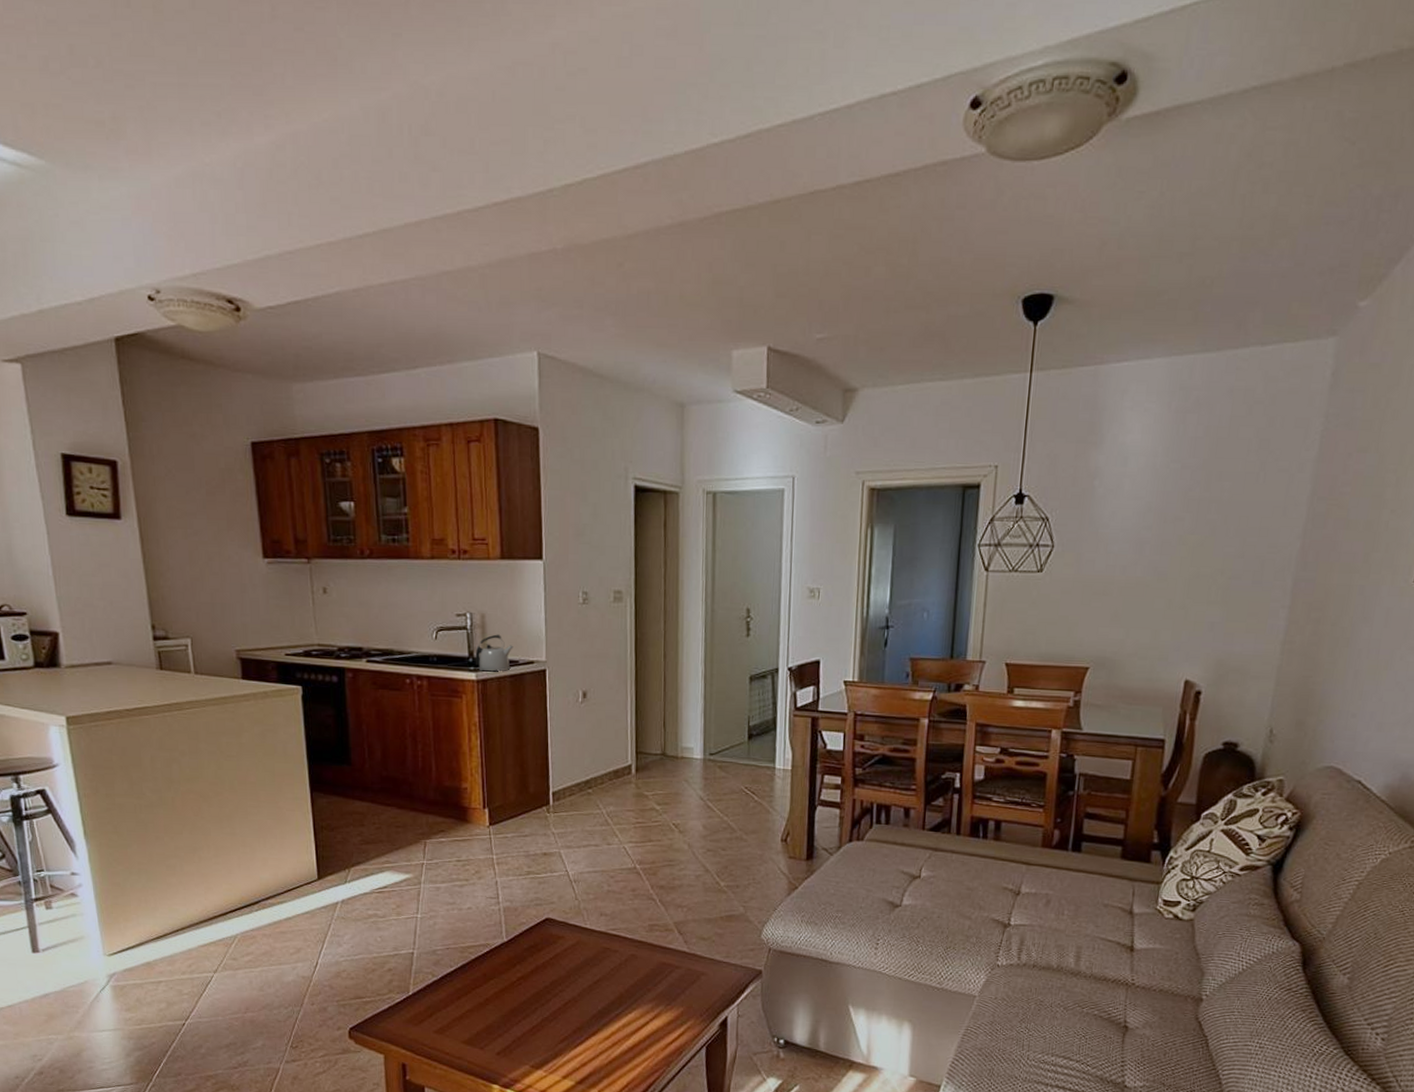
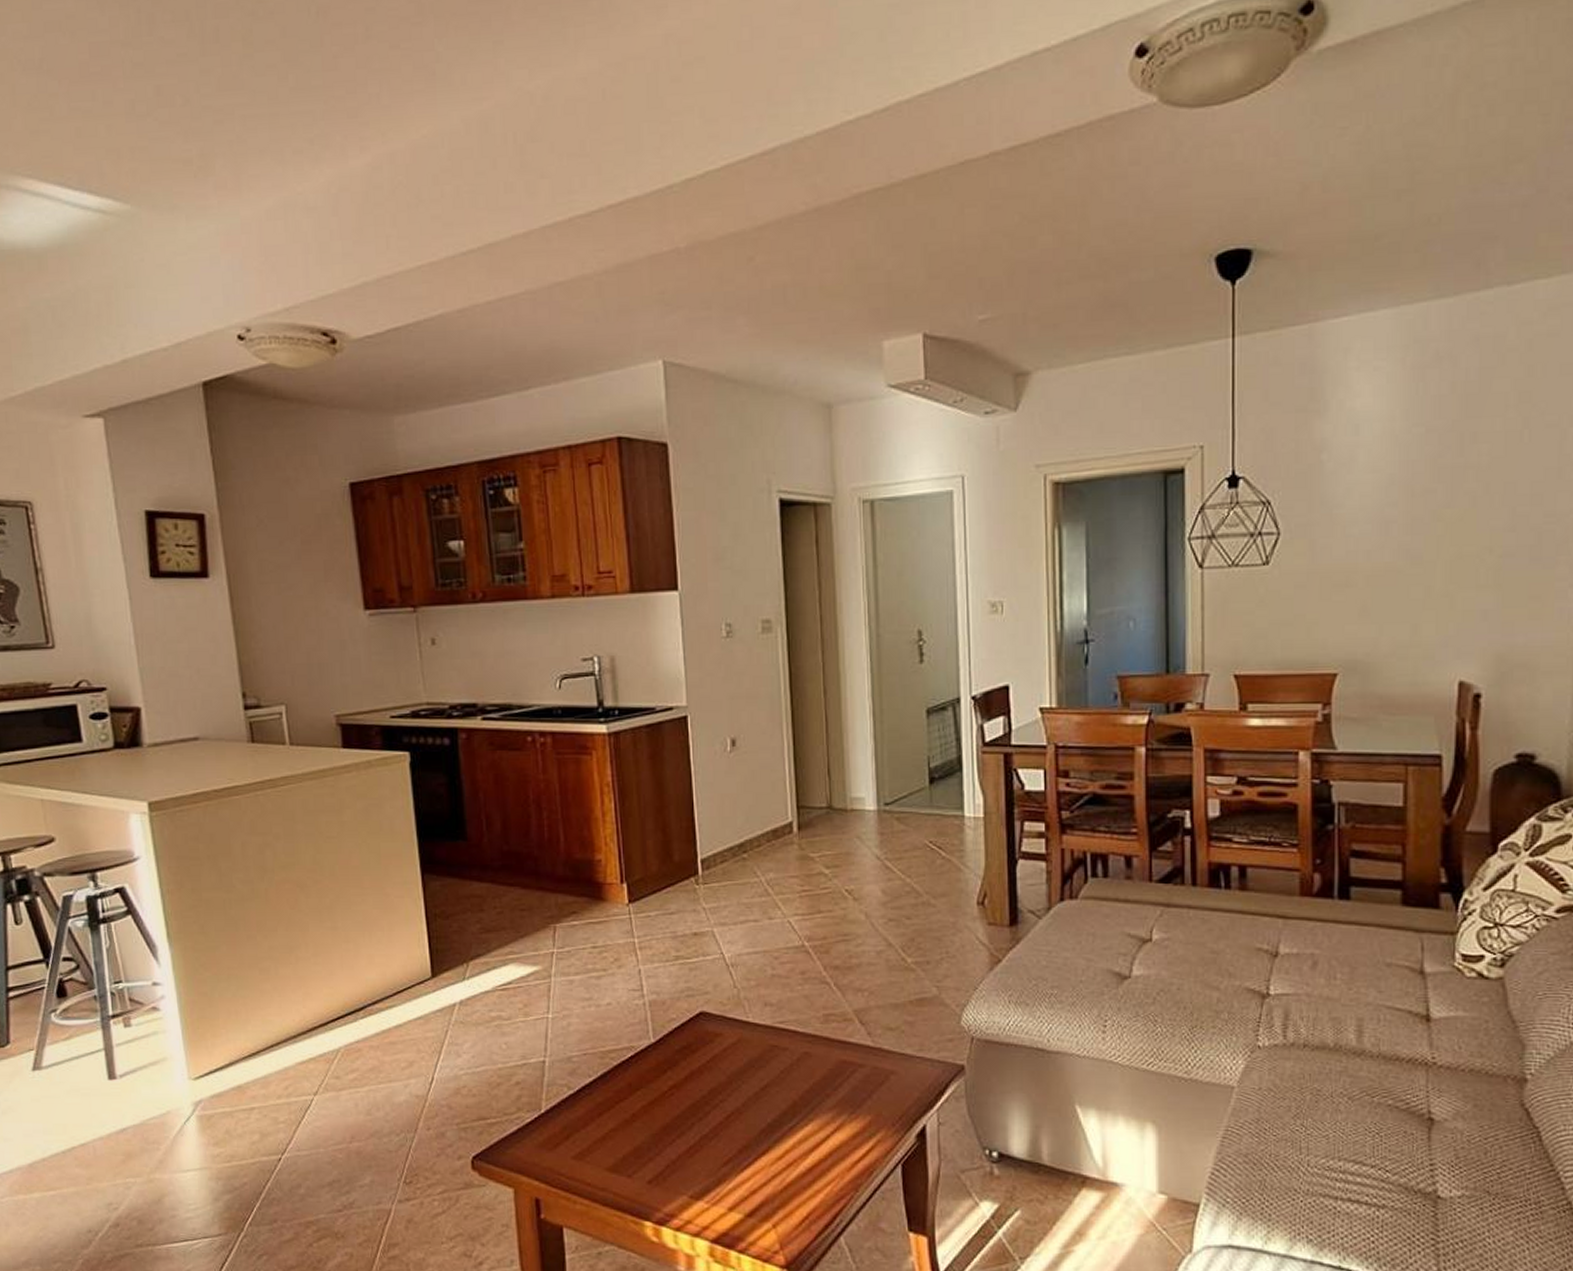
kettle: present [475,634,513,672] -> none [605,678,649,723]

